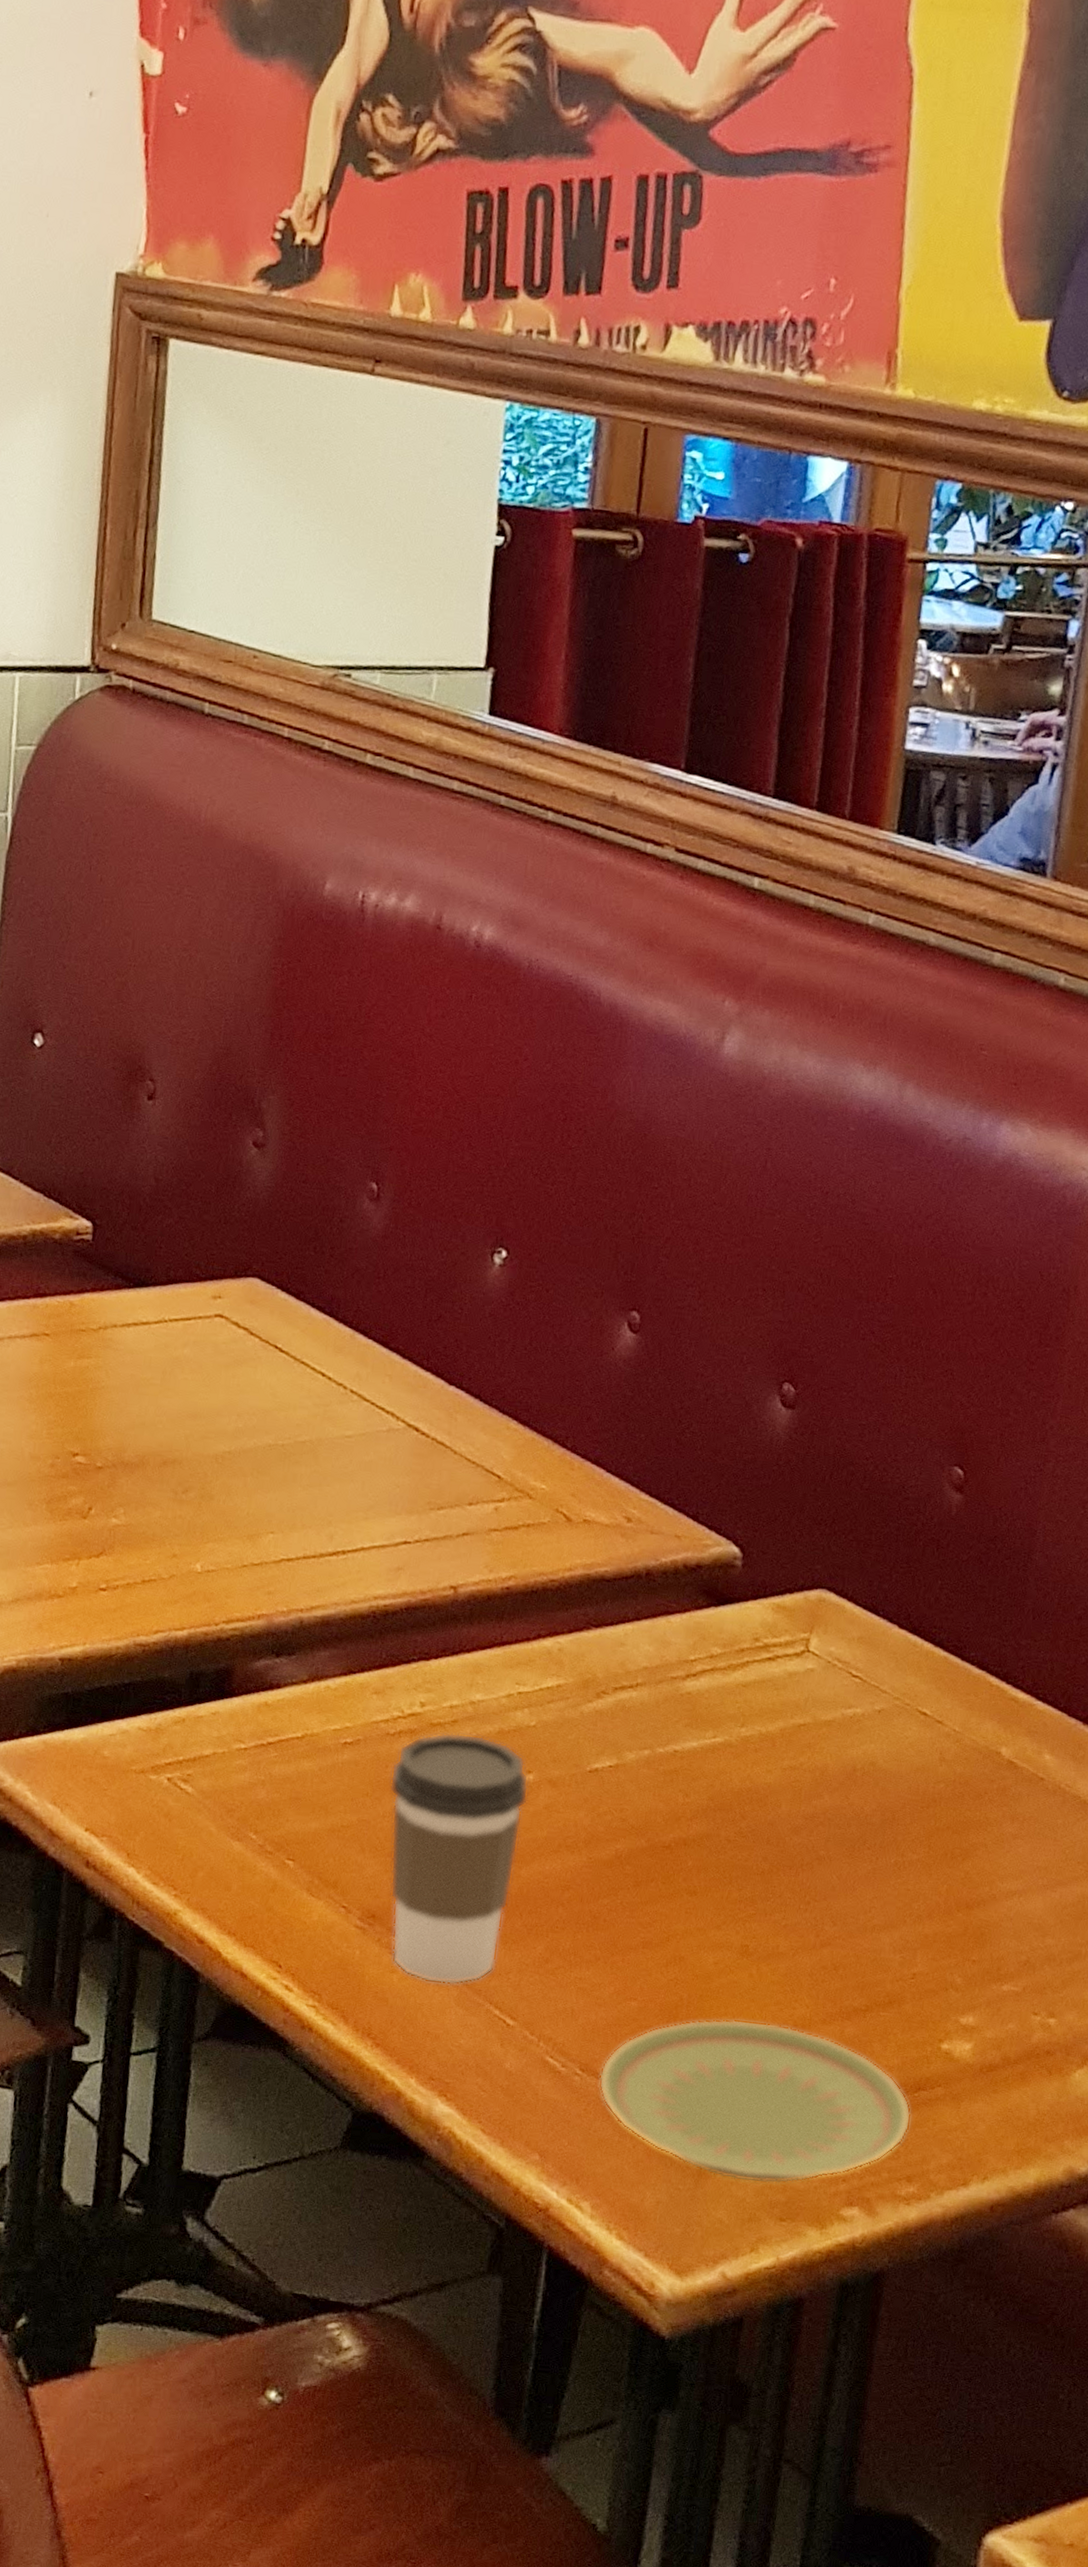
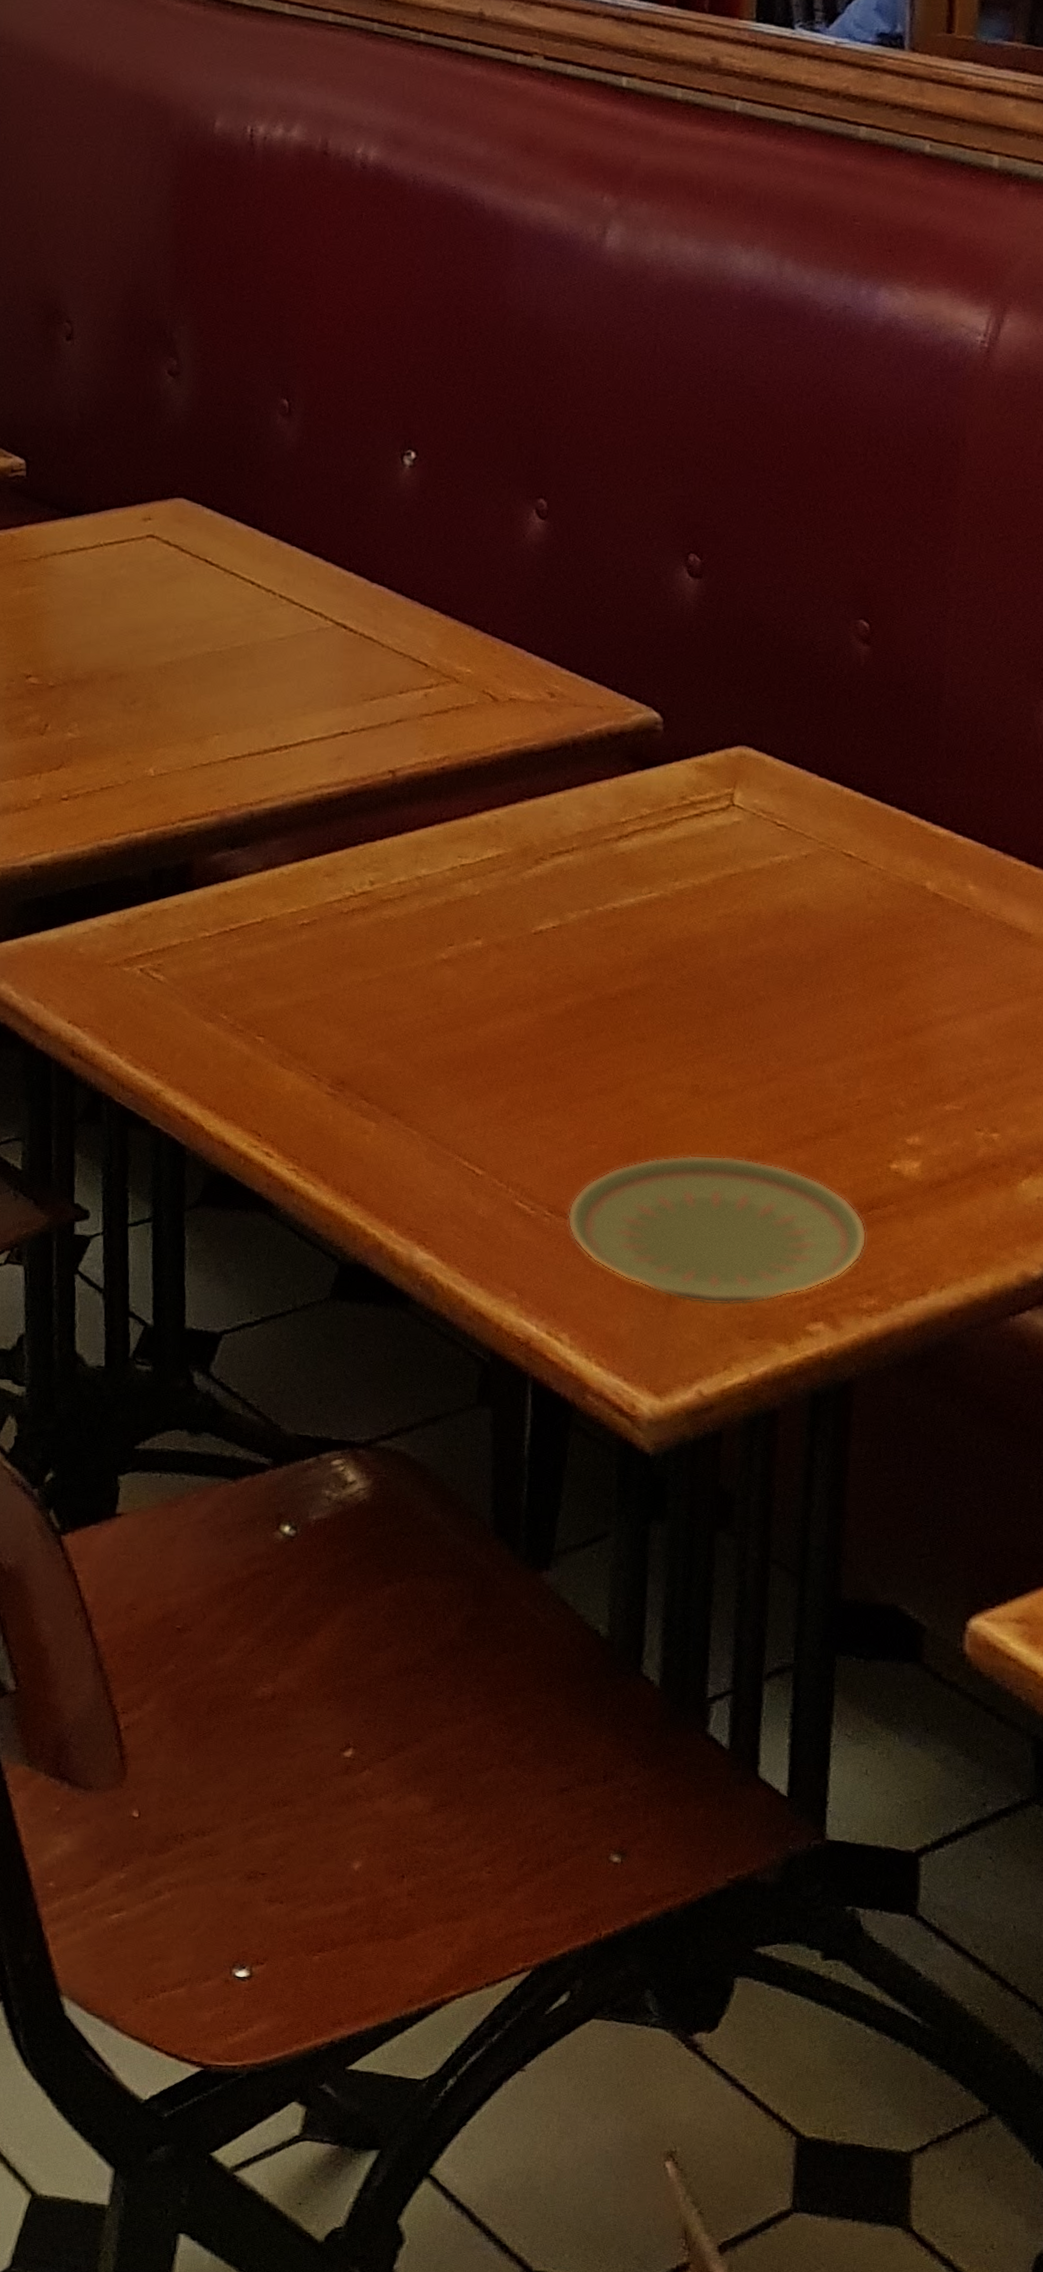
coffee cup: present [389,1732,529,1985] -> none [347,907,479,1141]

